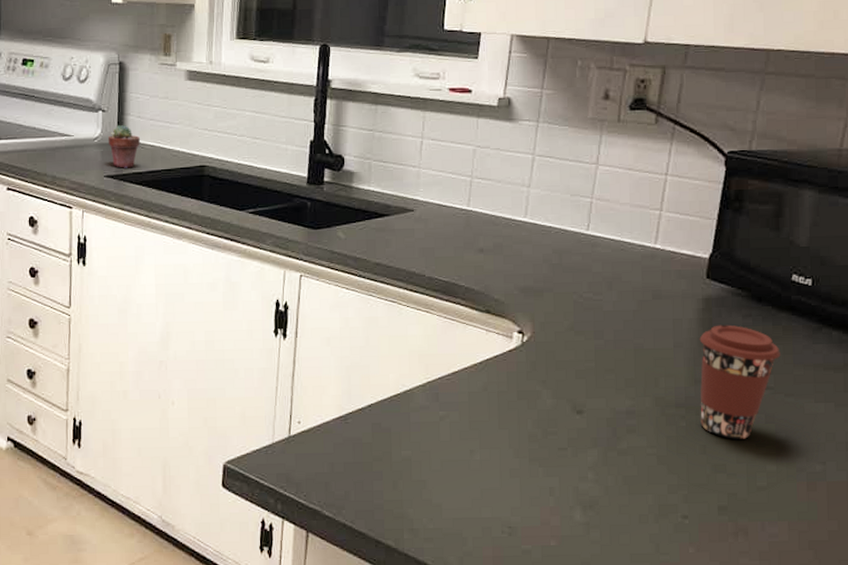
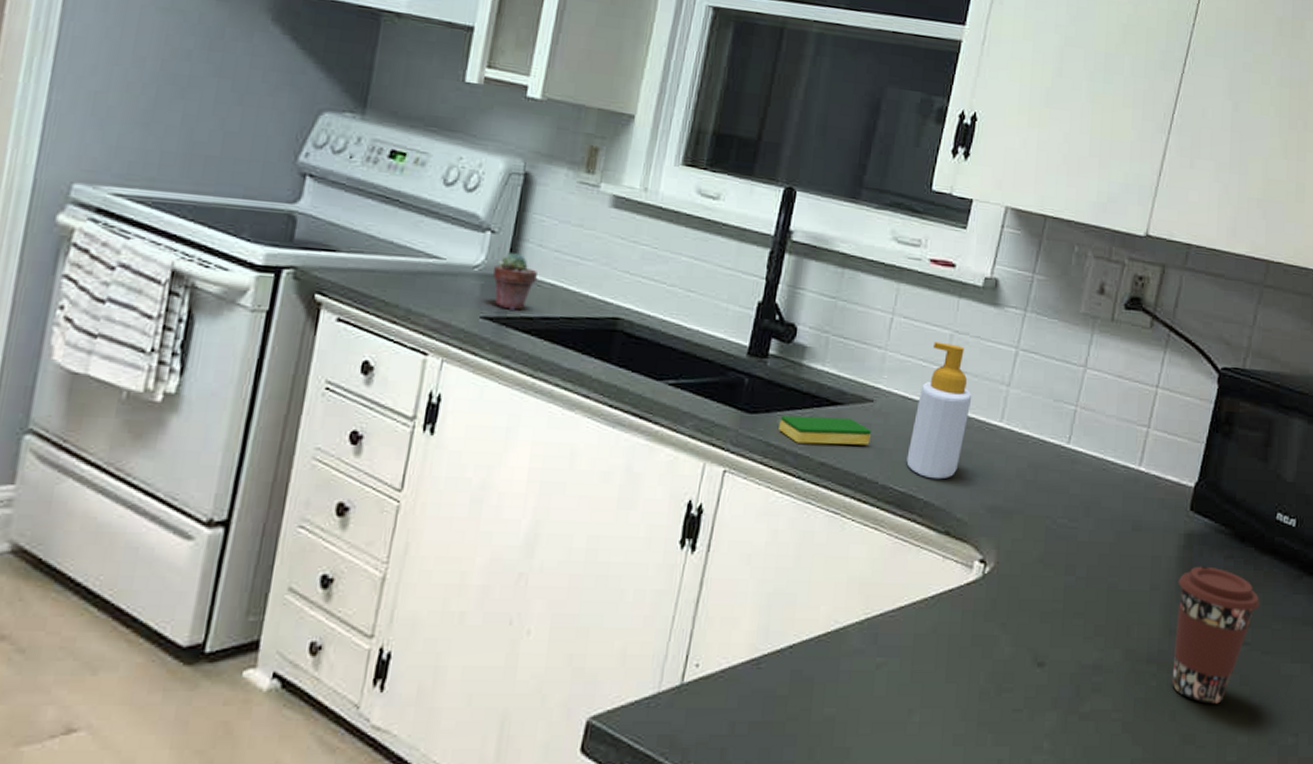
dish sponge: none [339,226,415,249] -> present [779,415,871,446]
soap bottle: none [447,156,498,269] -> present [906,341,972,480]

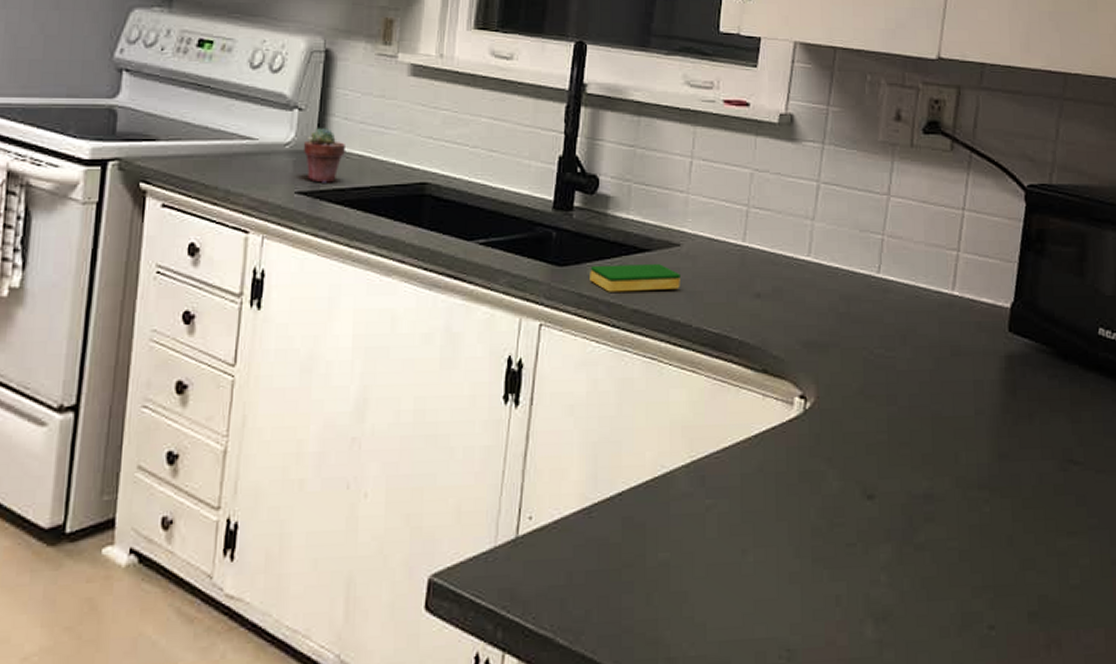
soap bottle: present [906,341,972,480] -> none [718,181,778,318]
coffee cup: present [1172,566,1260,704] -> none [1002,387,1090,527]

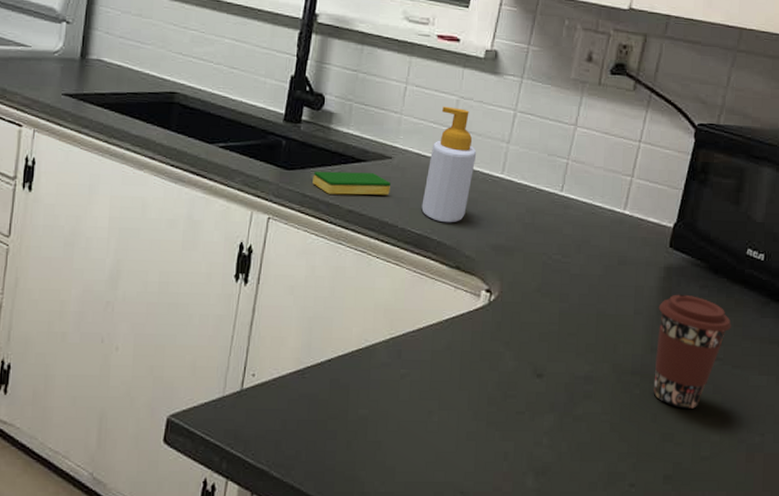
potted succulent: present [304,128,345,183] -> none [70,40,106,88]
soap bottle: none [718,181,778,318] -> present [421,106,477,223]
coffee cup: none [1002,387,1090,527] -> present [653,294,731,409]

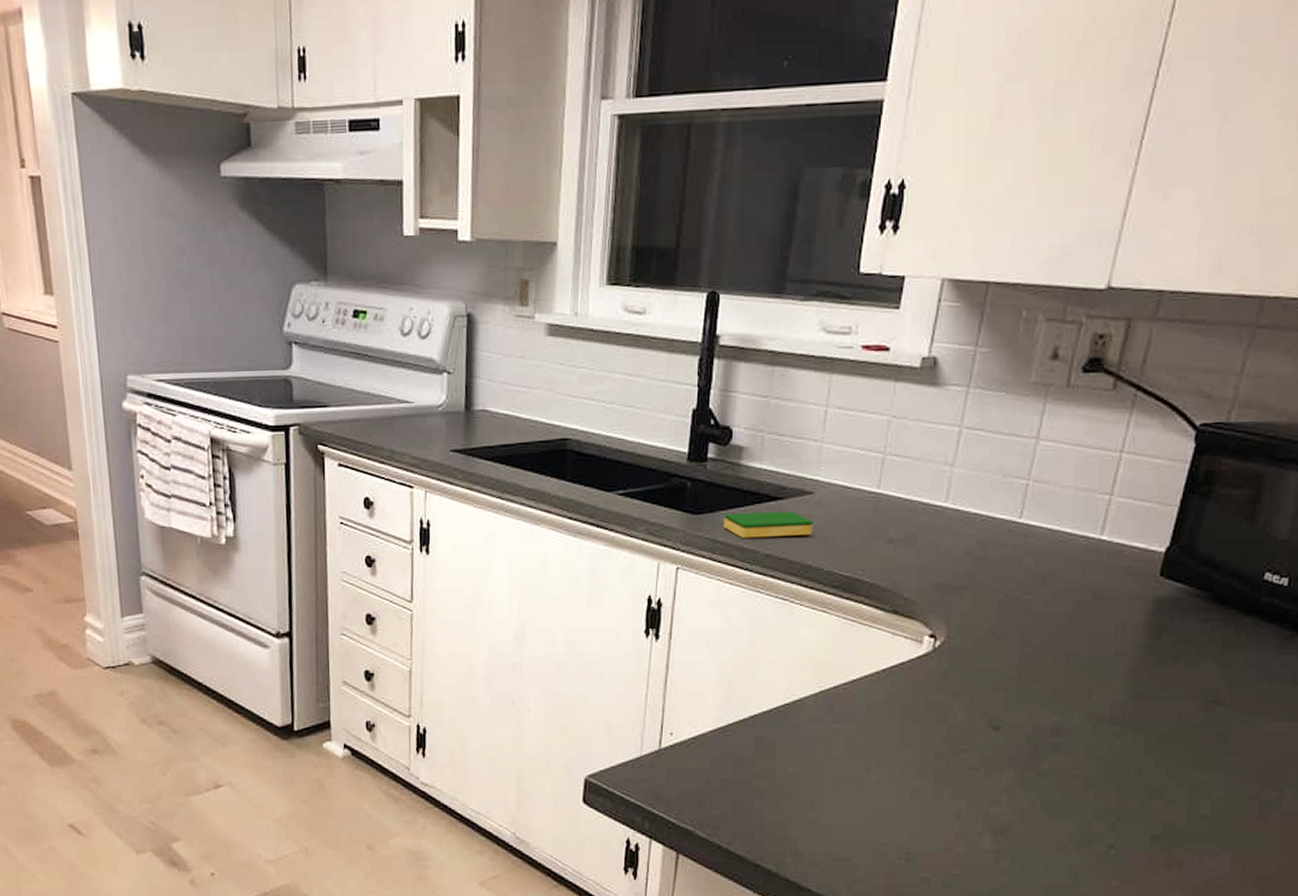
soap bottle: present [421,106,477,223] -> none [850,429,914,563]
coffee cup: present [653,294,731,409] -> none [1138,630,1242,761]

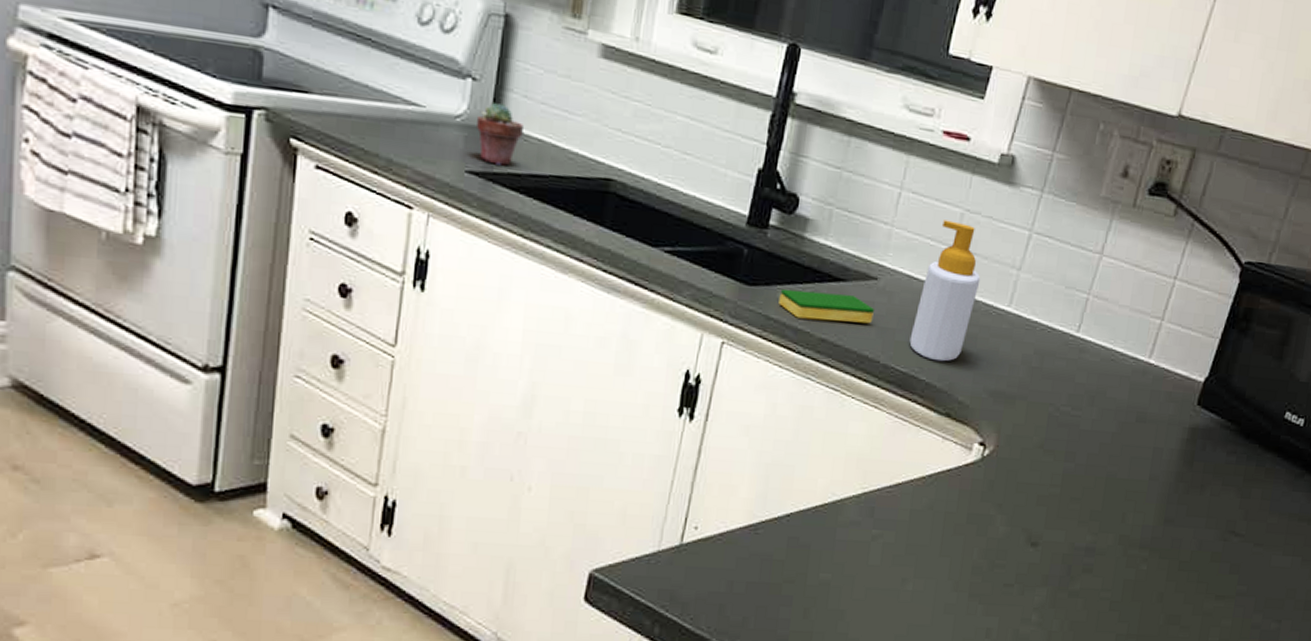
potted succulent: none [455,390,492,441] -> present [477,103,523,166]
soap bottle: none [850,429,914,563] -> present [909,220,981,362]

